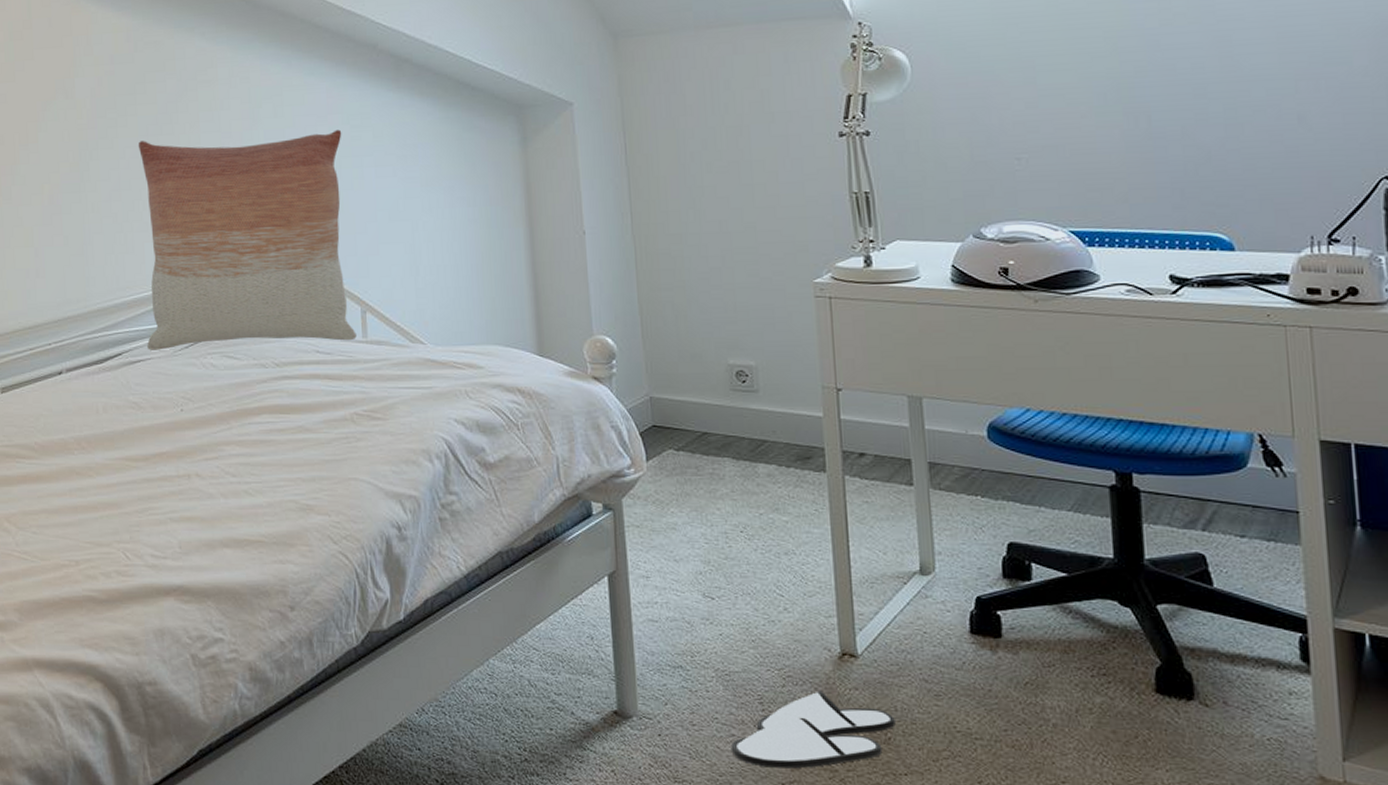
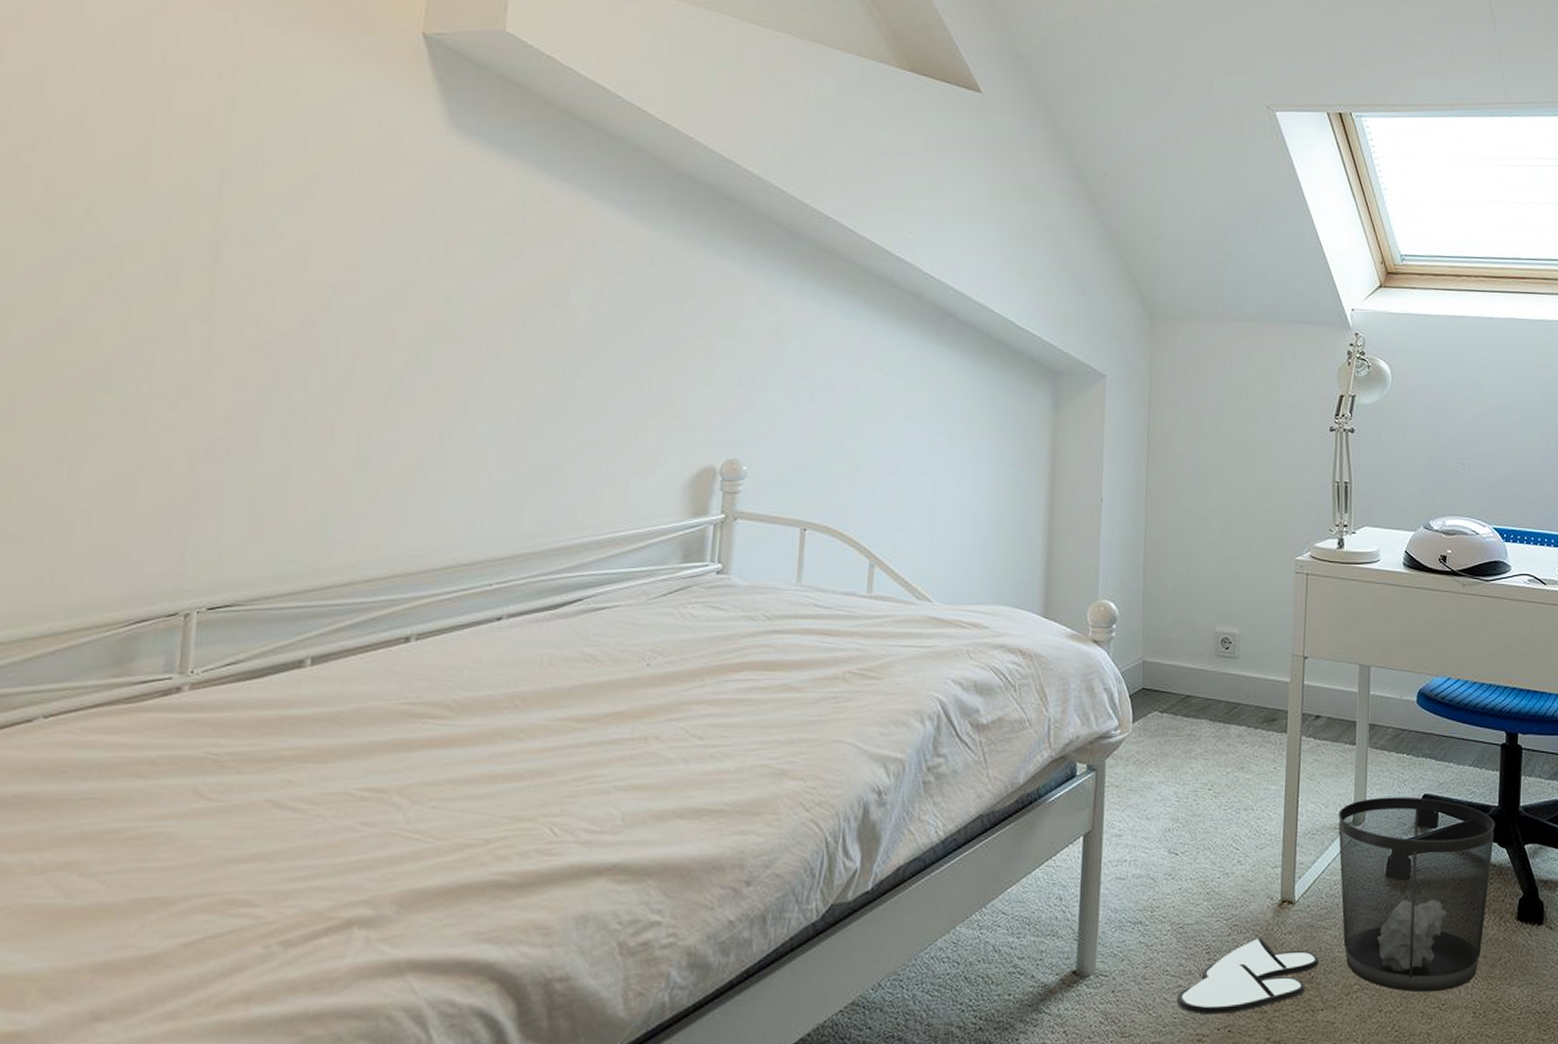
pillow: present [138,129,357,350] -> none [616,364,874,597]
waste bin: none [901,544,1113,767] -> present [1338,797,1495,993]

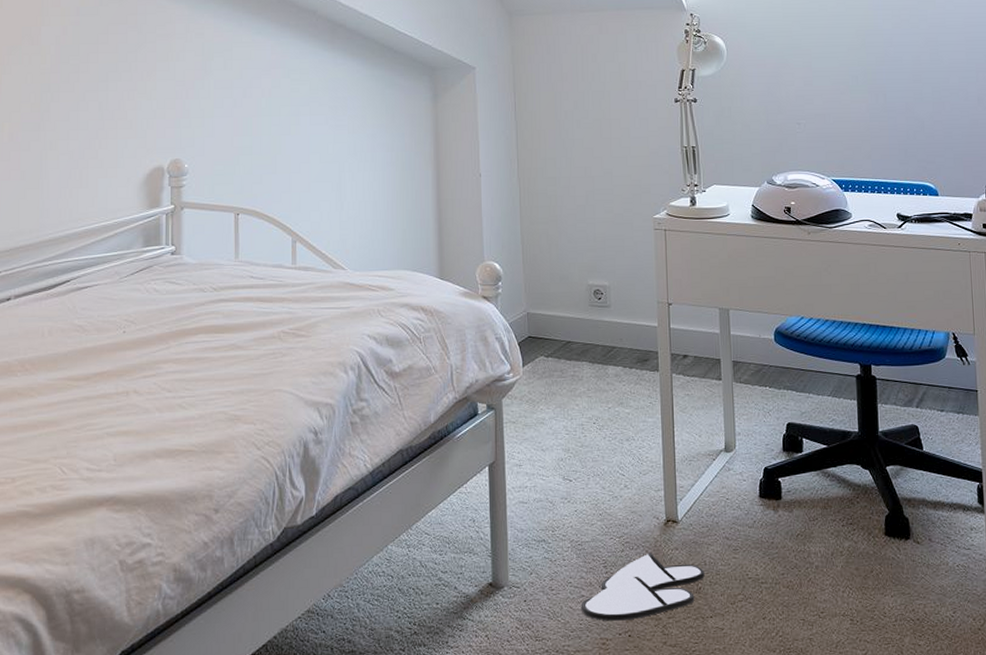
waste bin: present [1338,797,1495,993] -> none [711,425,857,602]

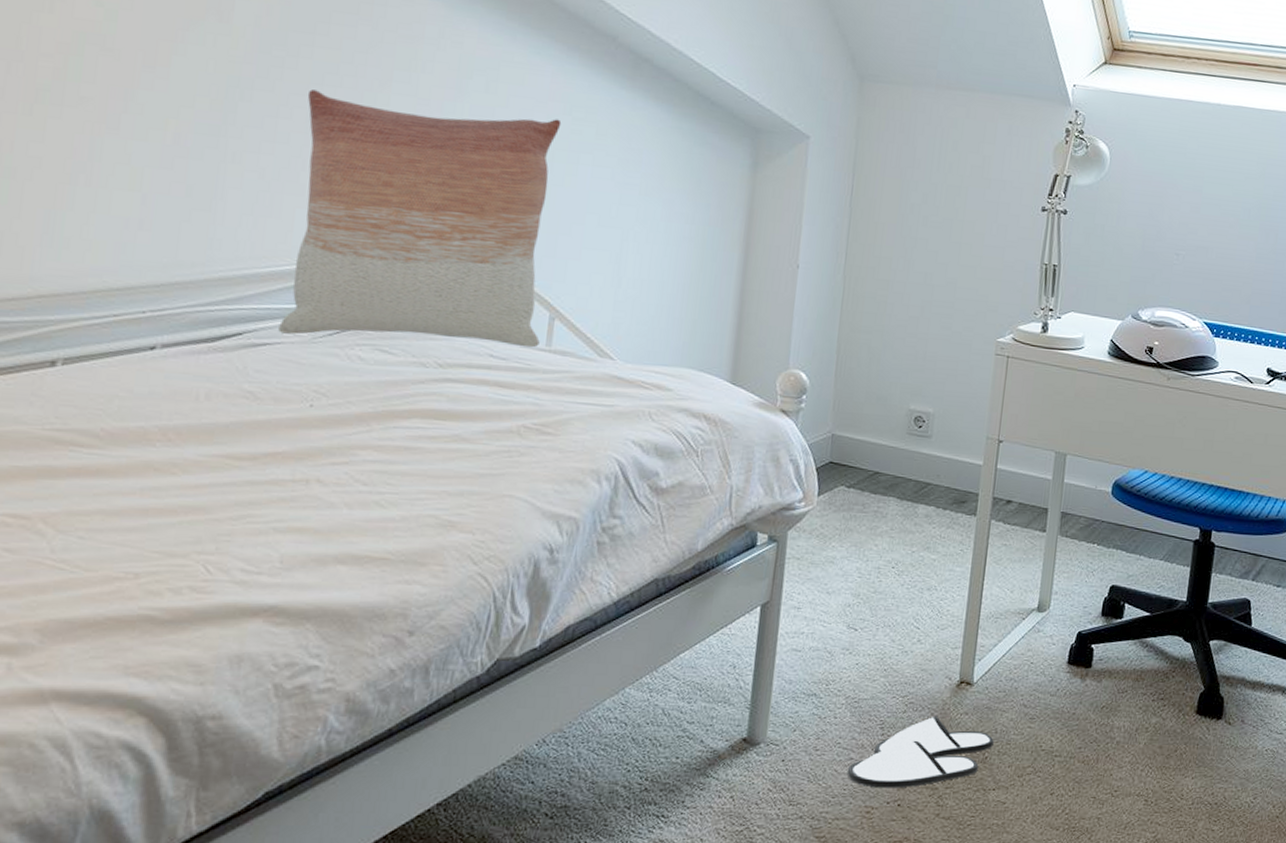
pillow: none [95,82,287,277] -> present [278,89,562,348]

